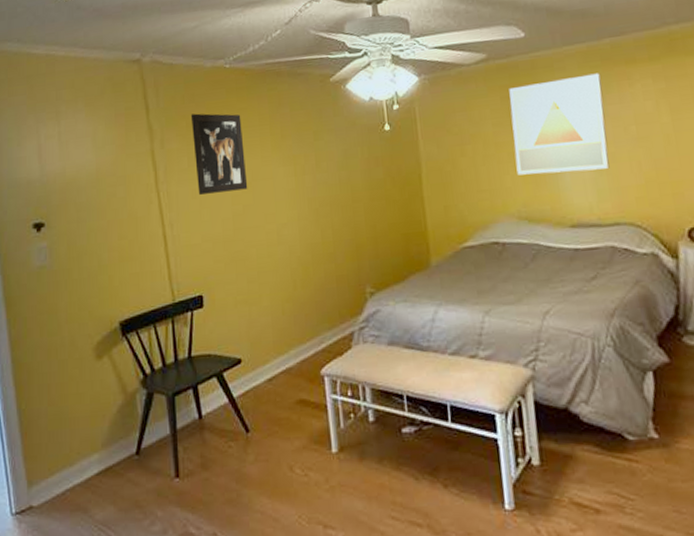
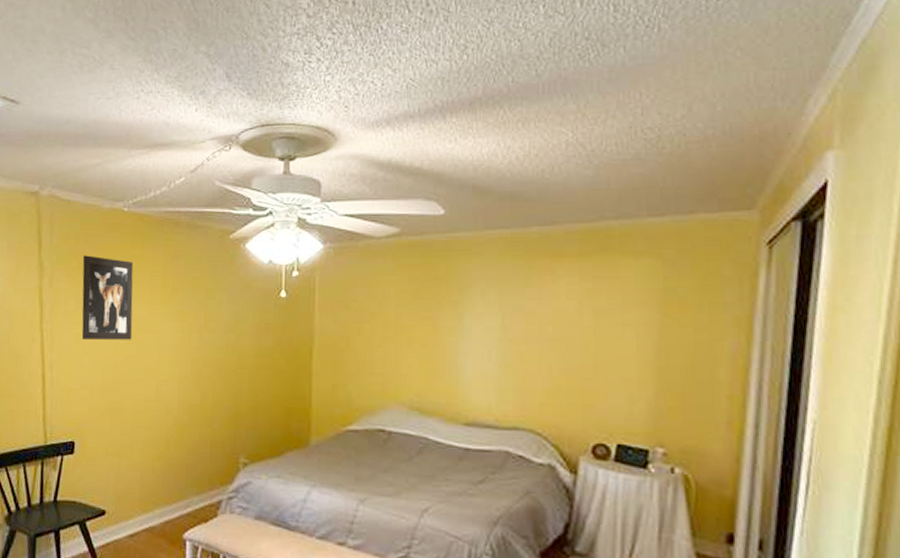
wall art: present [509,73,610,176] -> none [415,263,523,368]

